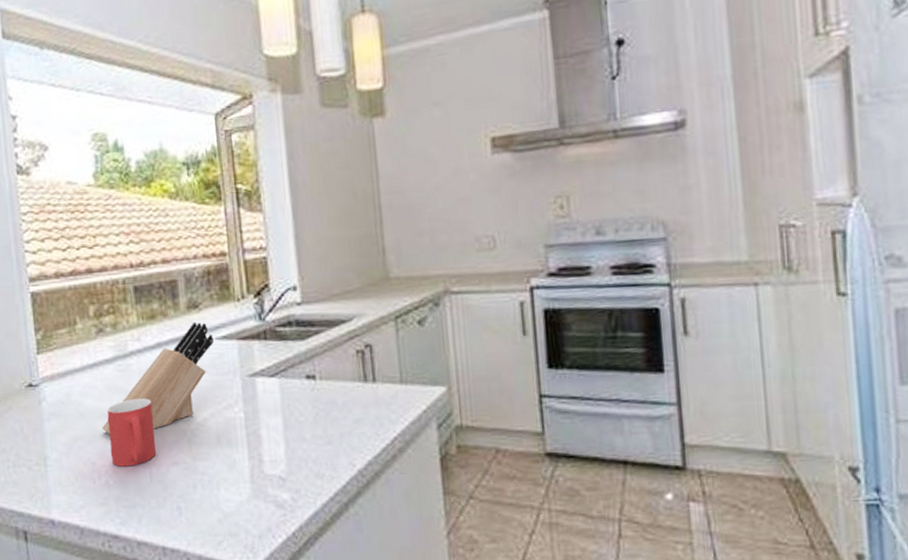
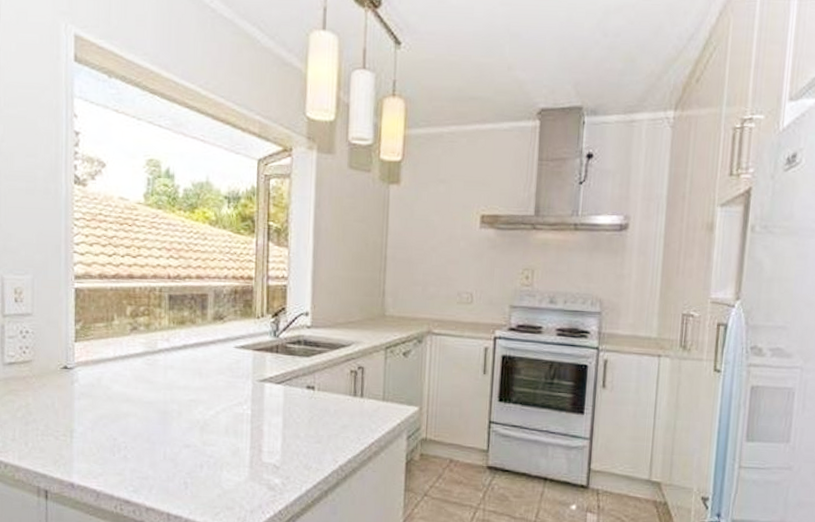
knife block: present [102,321,214,434] -> none [126,331,233,416]
mug: present [107,399,157,467] -> none [131,389,172,445]

